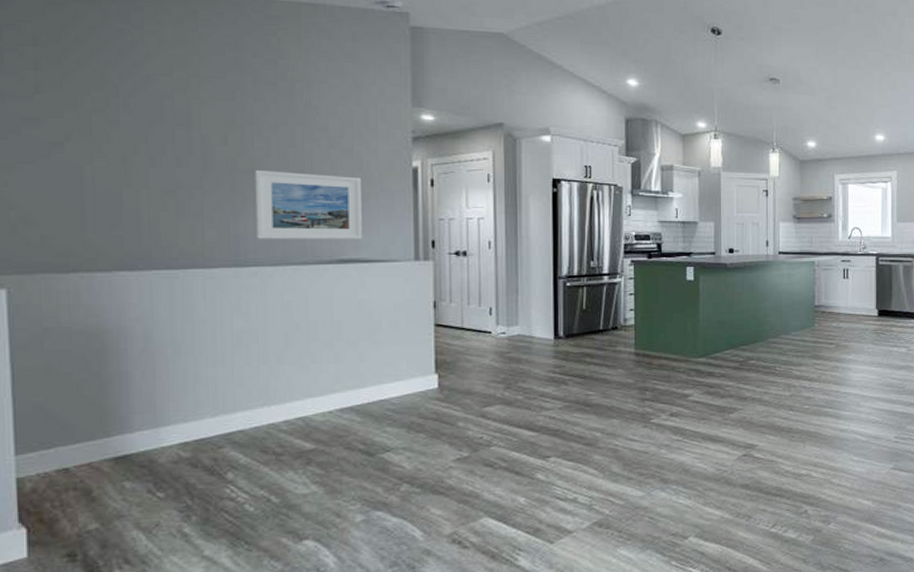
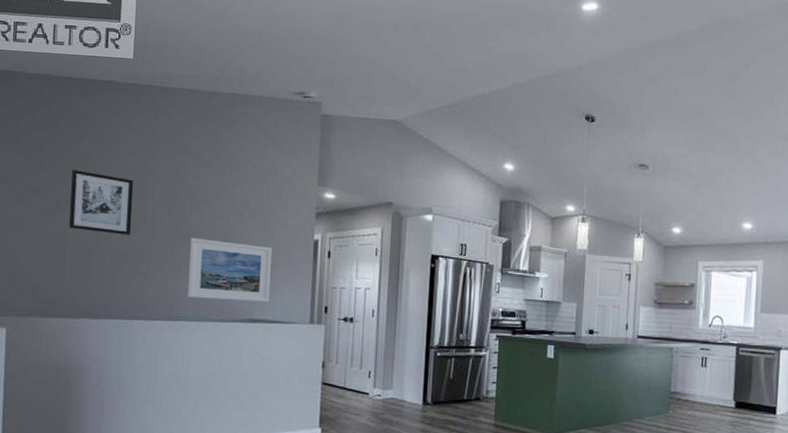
wall art: none [84,93,174,170] -> present [68,170,134,236]

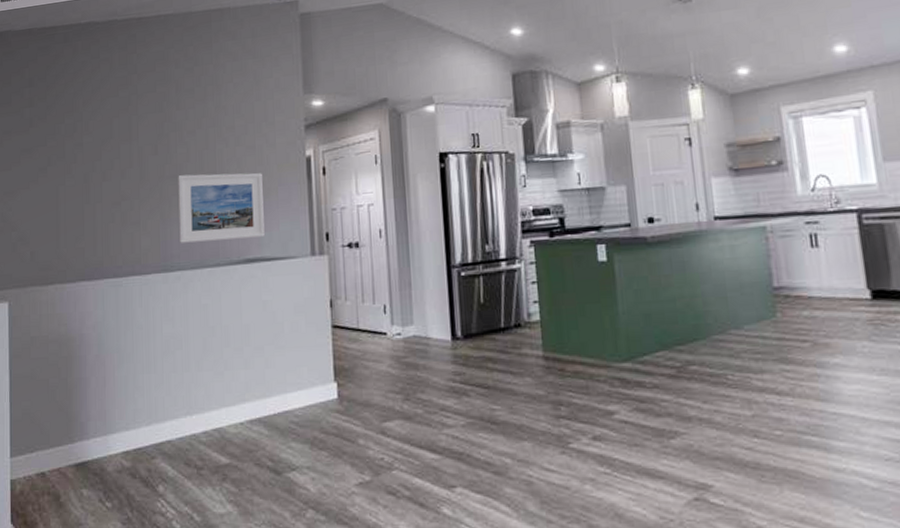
wall art: present [68,170,134,236] -> none [60,121,120,185]

